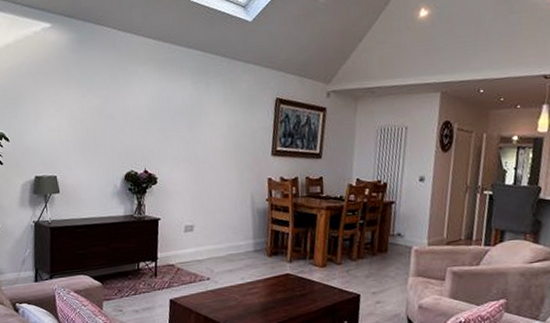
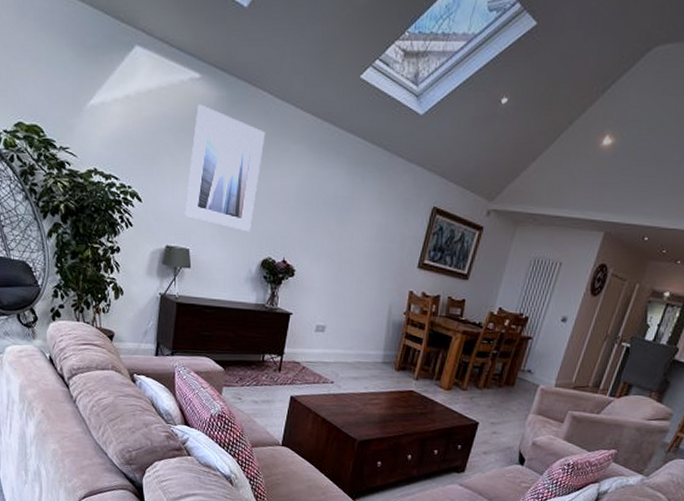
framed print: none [48,48,114,151] -> present [185,104,266,231]

